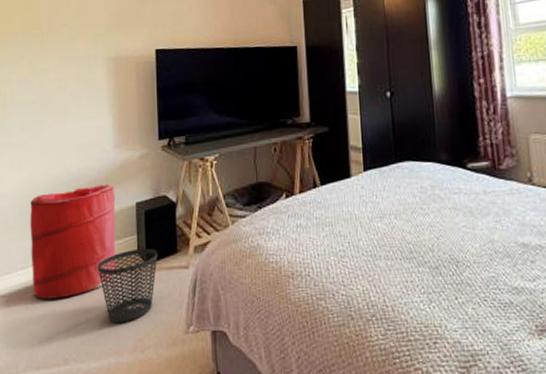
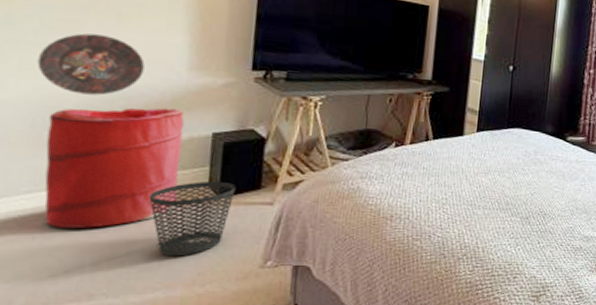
decorative plate: none [20,128,85,181] -> present [37,33,145,96]

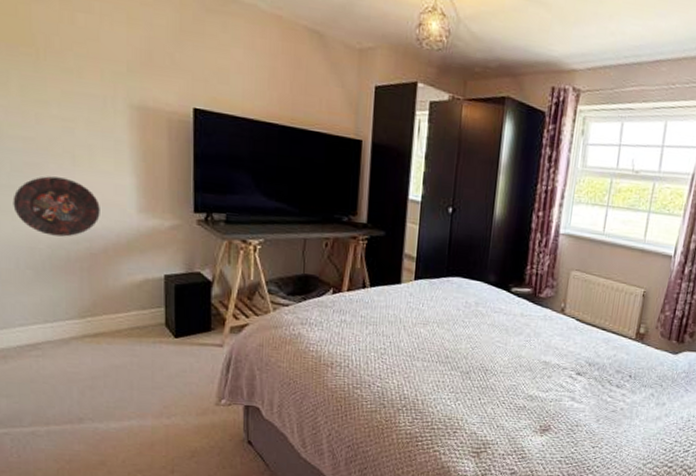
laundry hamper: present [44,108,185,229] -> none [29,249,140,360]
wastebasket: present [148,181,236,257] -> none [117,321,189,390]

